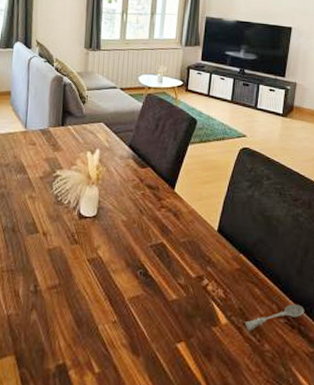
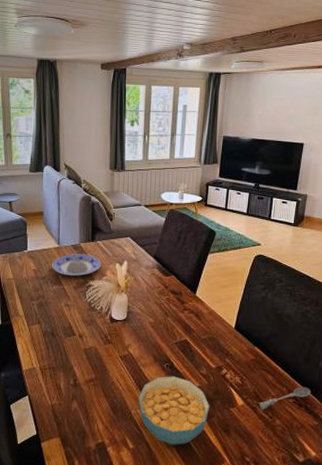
plate: none [17,139,71,164] -> present [52,254,102,276]
cereal bowl: none [106,285,189,371] -> present [137,376,210,445]

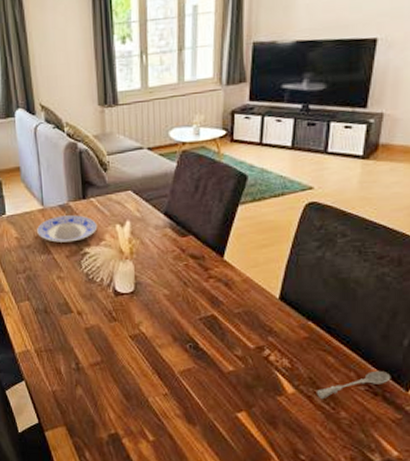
cereal bowl: present [137,376,210,445] -> none [155,358,250,438]

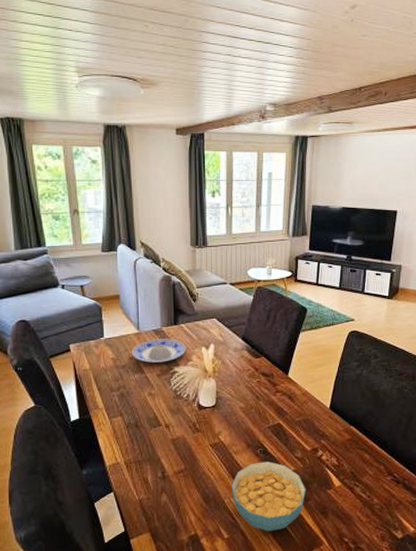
cereal bowl: none [155,358,250,438] -> present [230,461,306,532]
soupspoon: present [317,370,391,400] -> none [357,463,409,490]

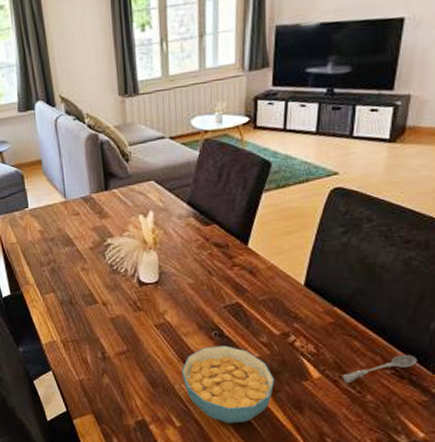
plate: present [132,338,186,363] -> none [60,206,121,235]
soupspoon: none [357,463,409,490] -> present [343,354,418,384]

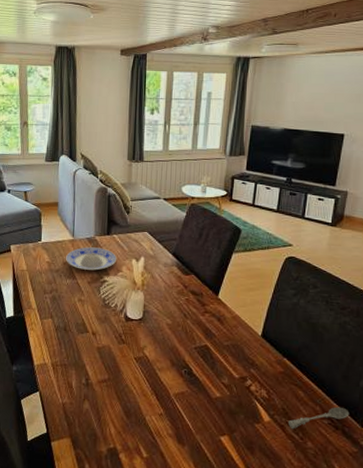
plate: none [60,206,121,235] -> present [66,247,117,271]
cereal bowl: present [181,346,275,423] -> none [153,382,232,459]

